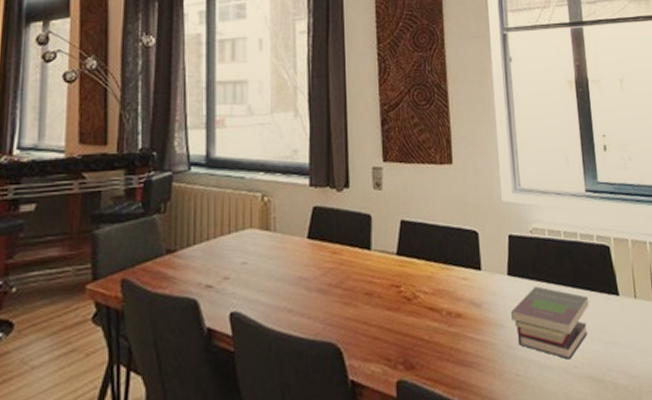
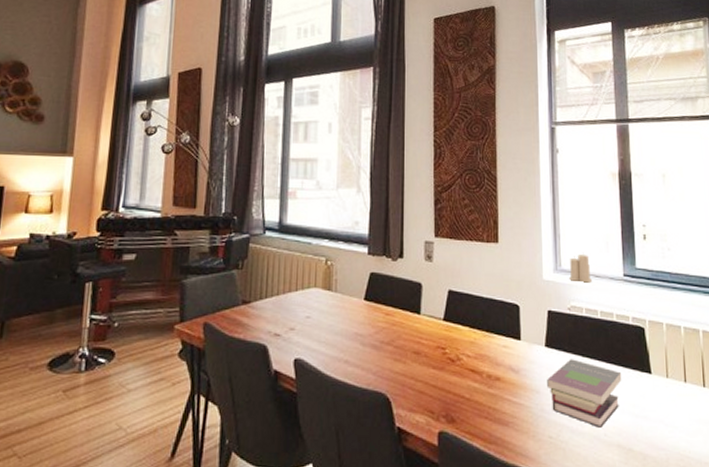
candle: none [529,170,553,202] -> present [569,253,592,283]

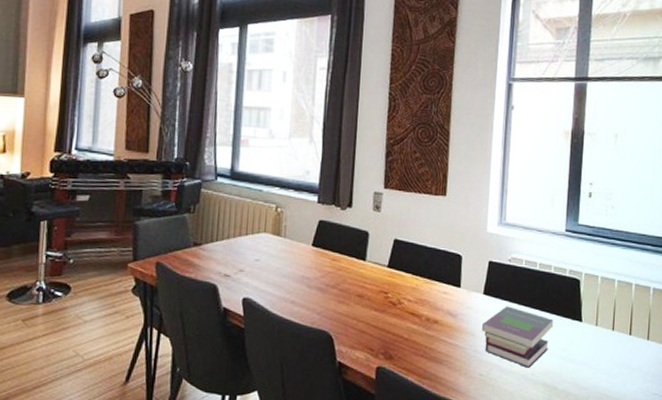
candle: present [569,253,592,283] -> none [512,209,534,237]

